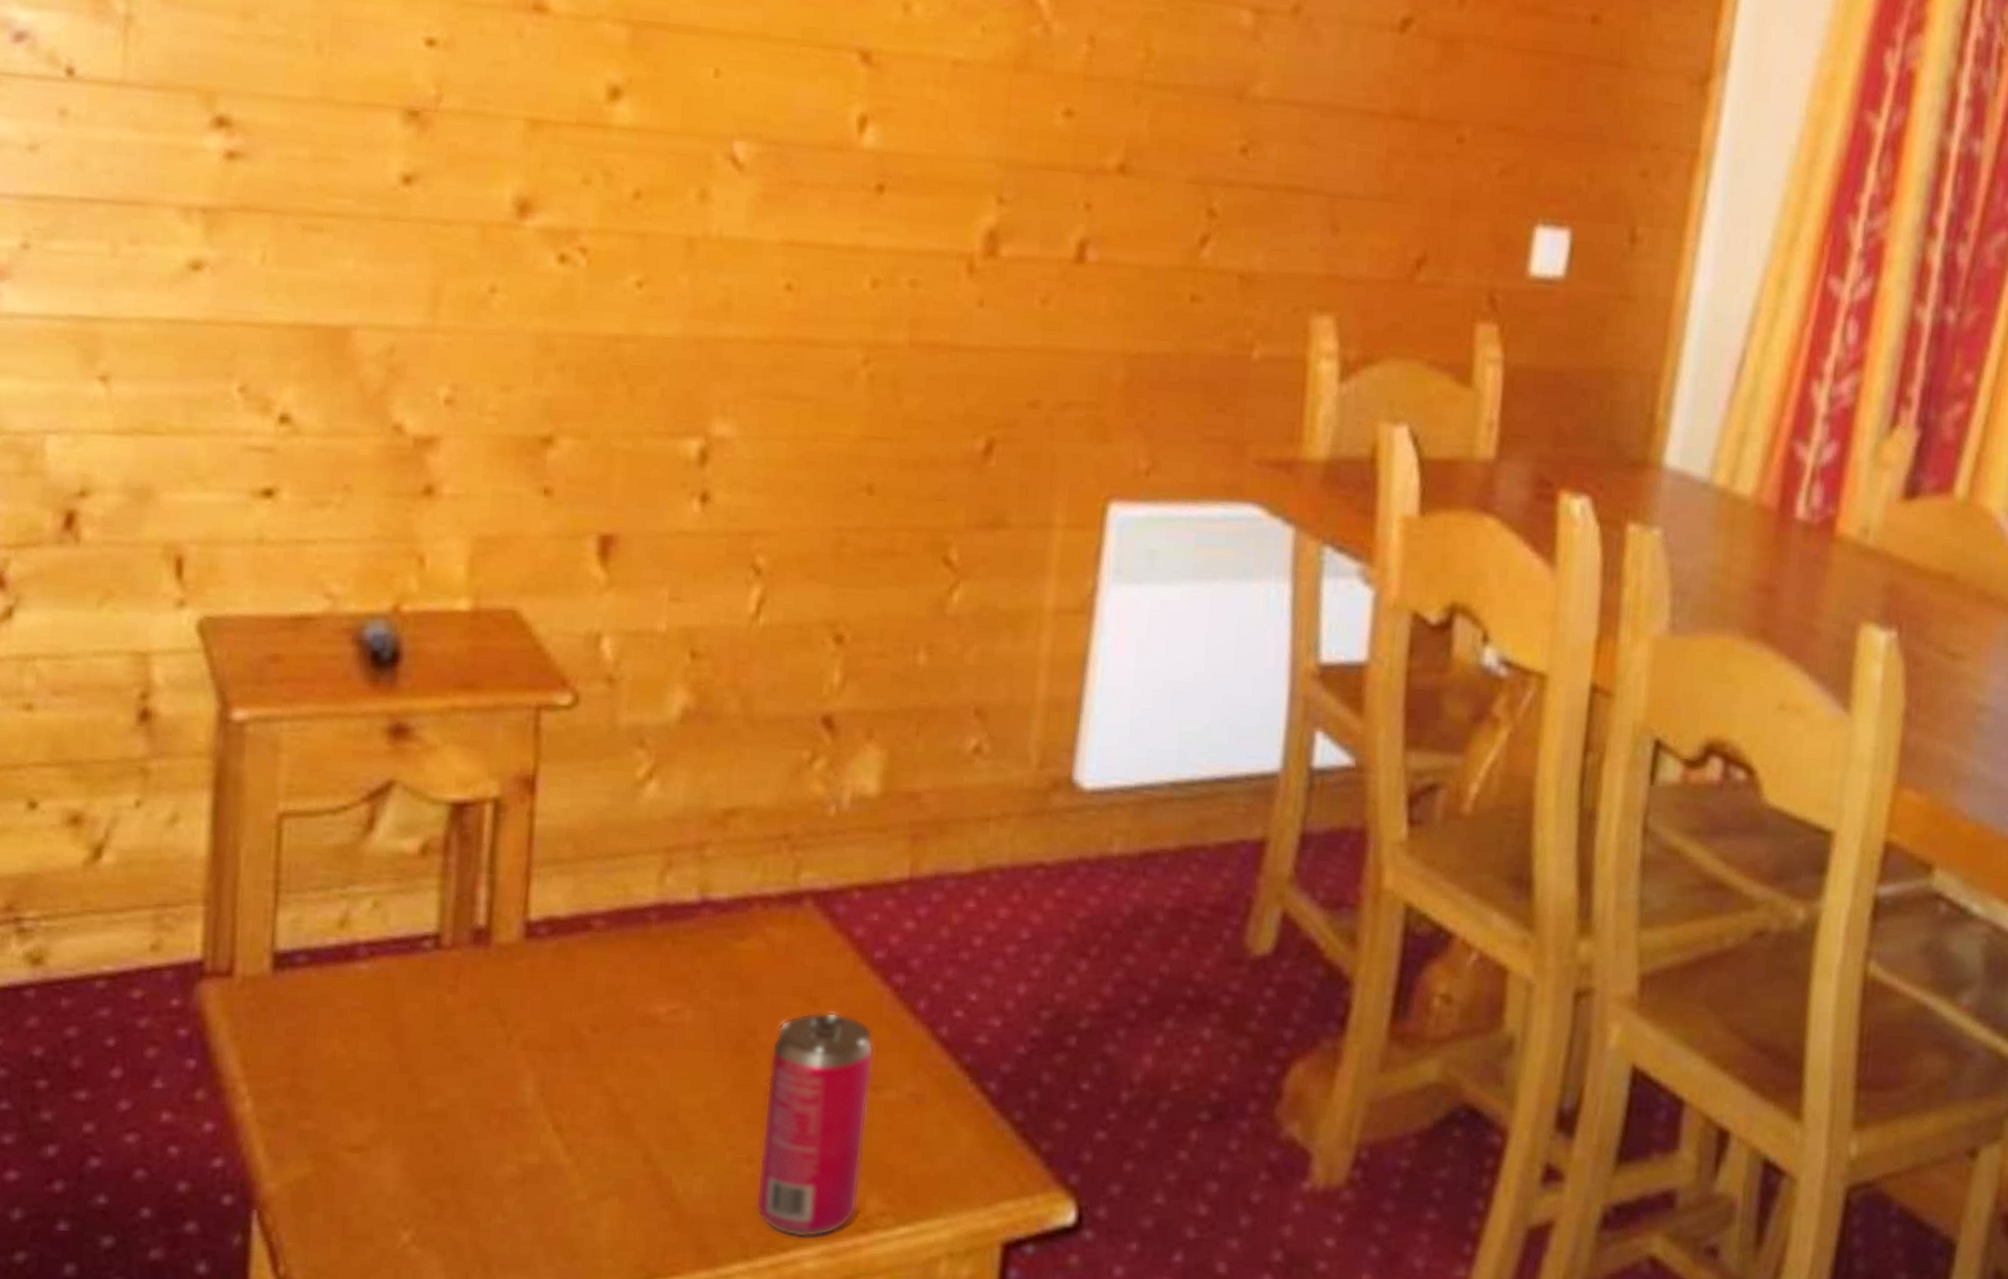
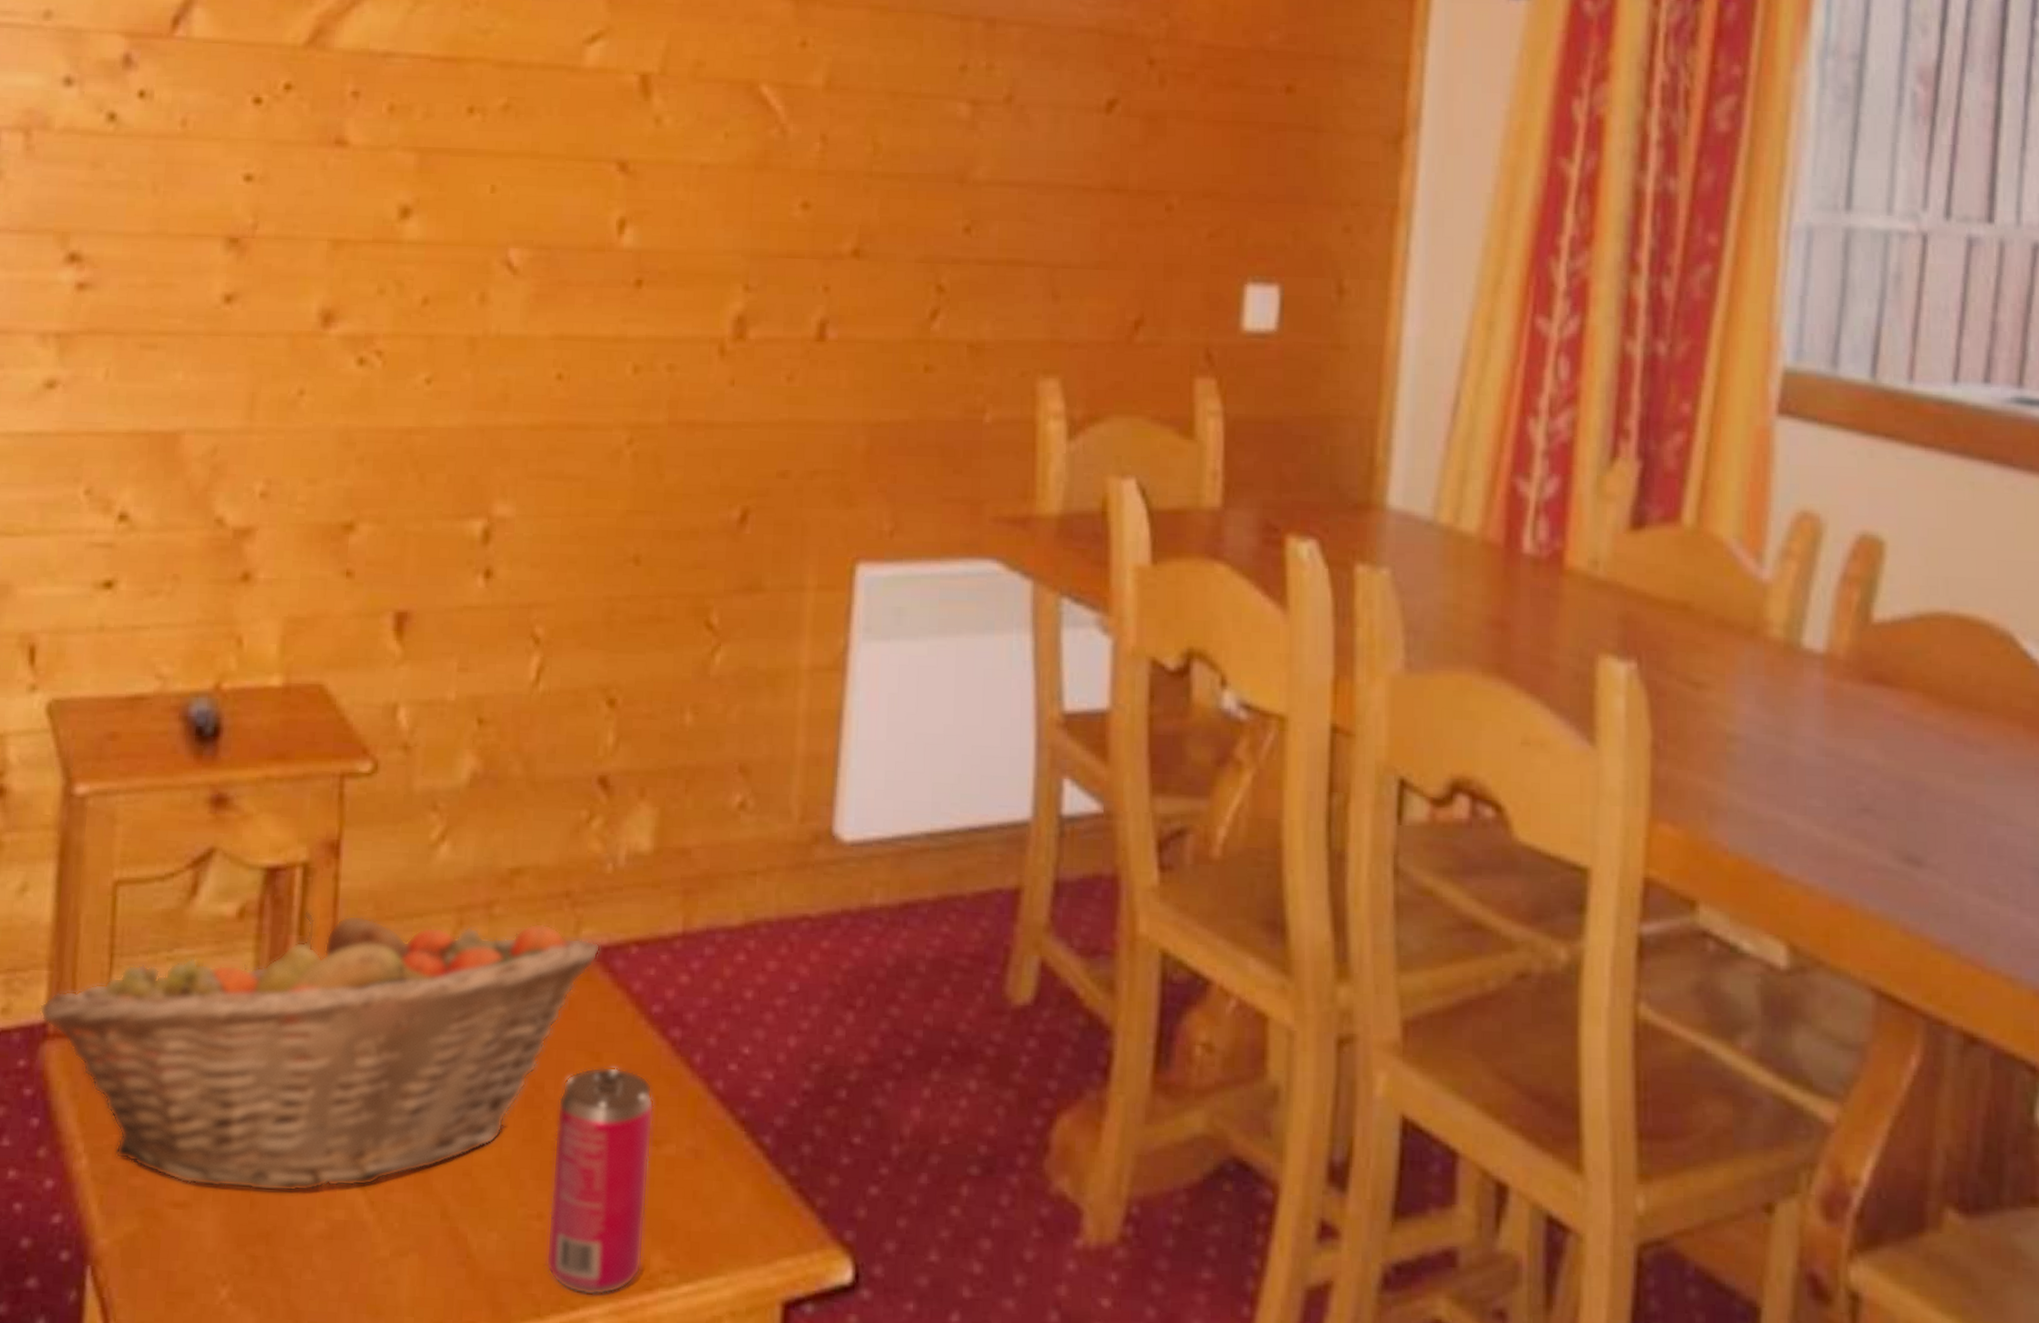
fruit basket: none [194,849,821,1136] -> present [39,911,601,1192]

